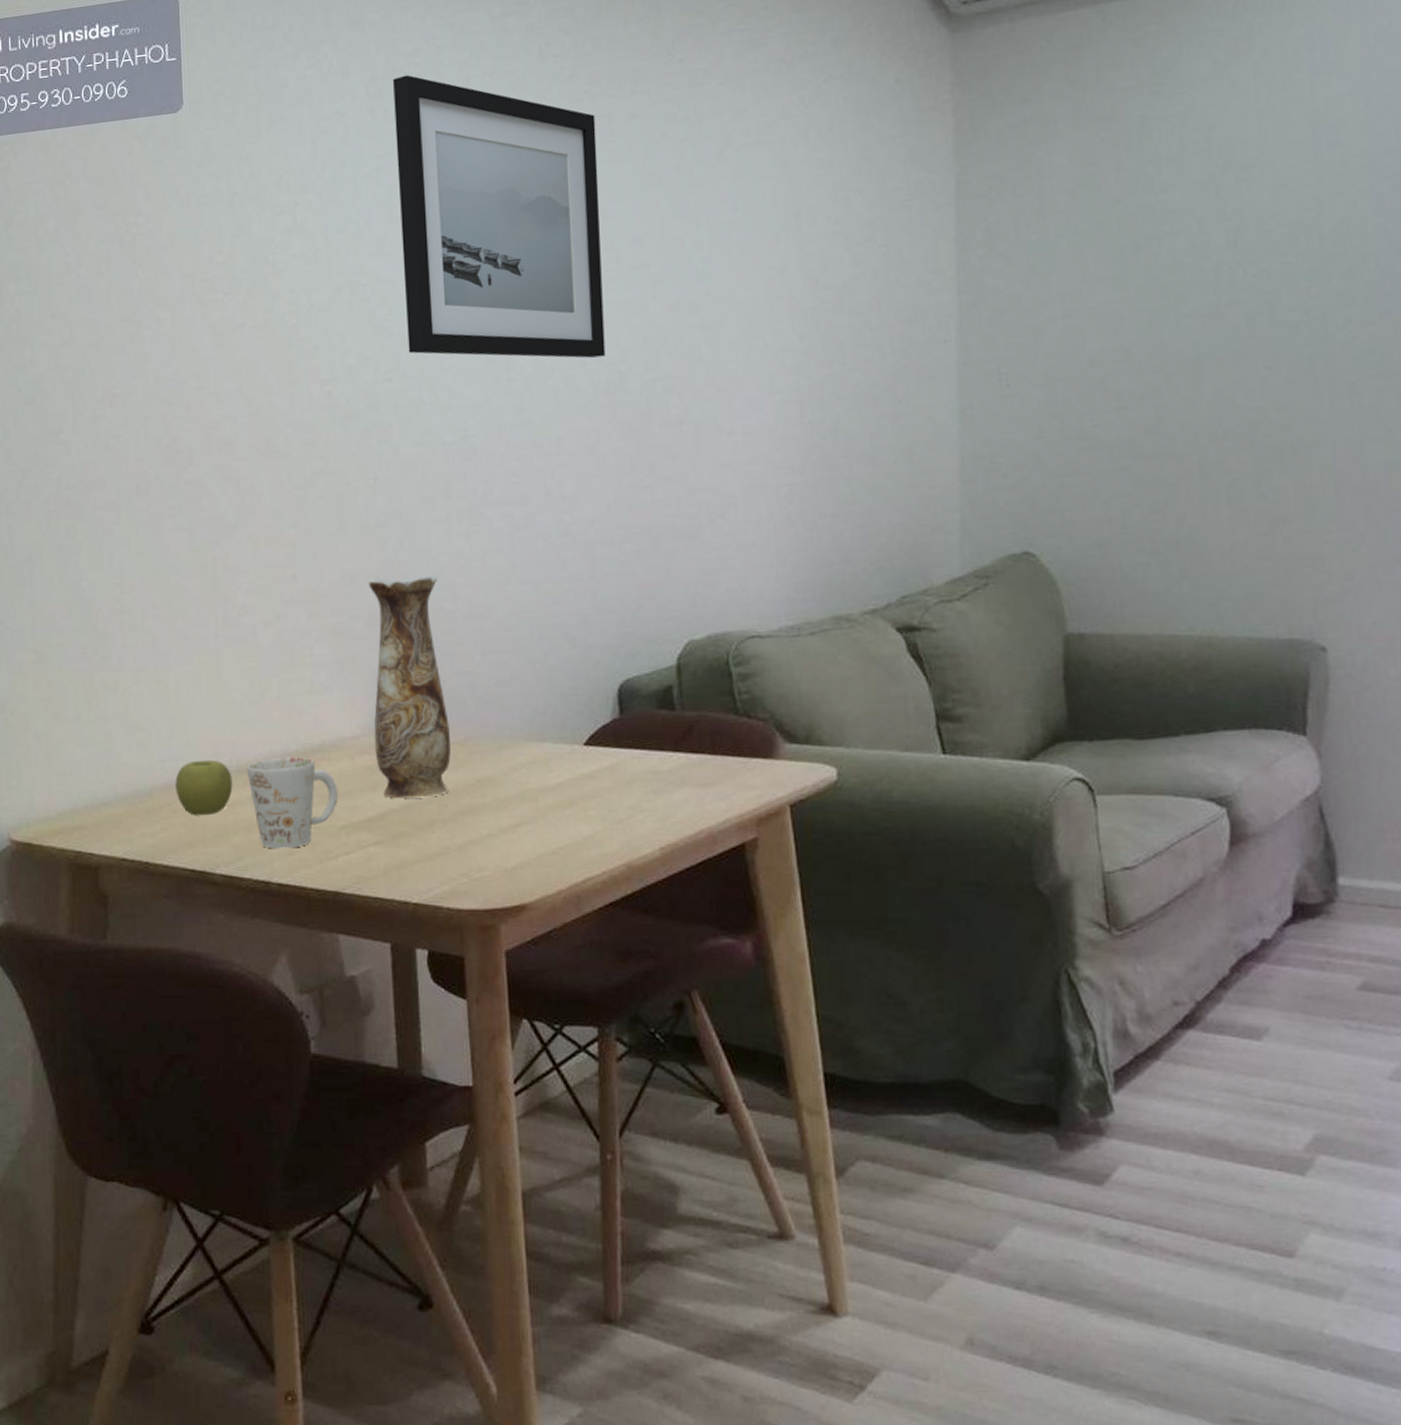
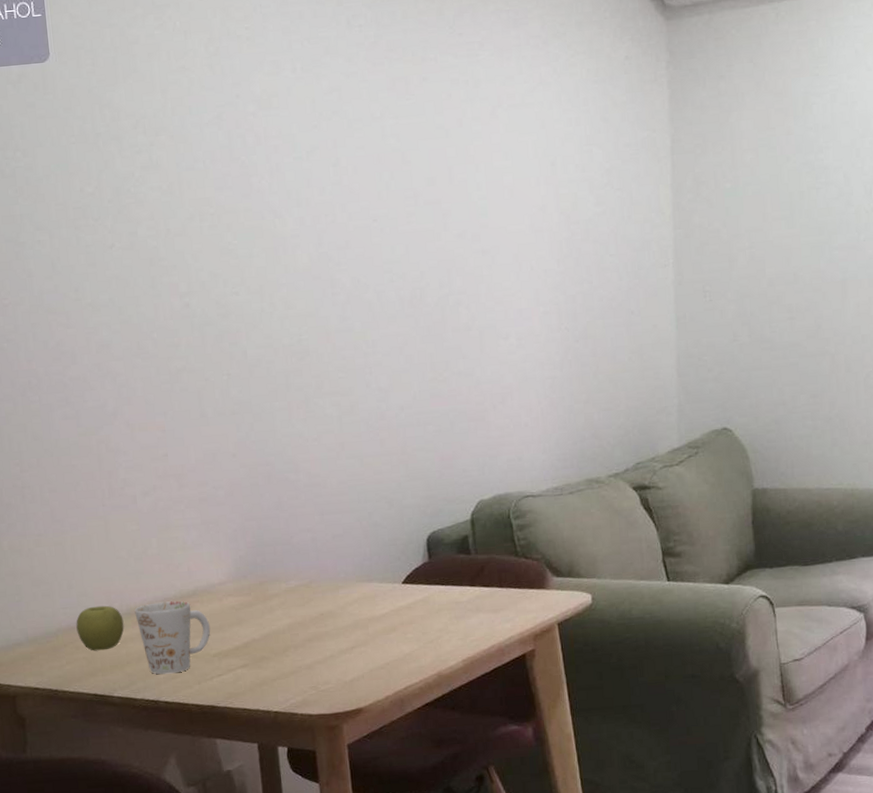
vase: present [367,576,451,799] -> none [226,453,299,631]
wall art: present [393,75,606,358] -> none [228,37,409,277]

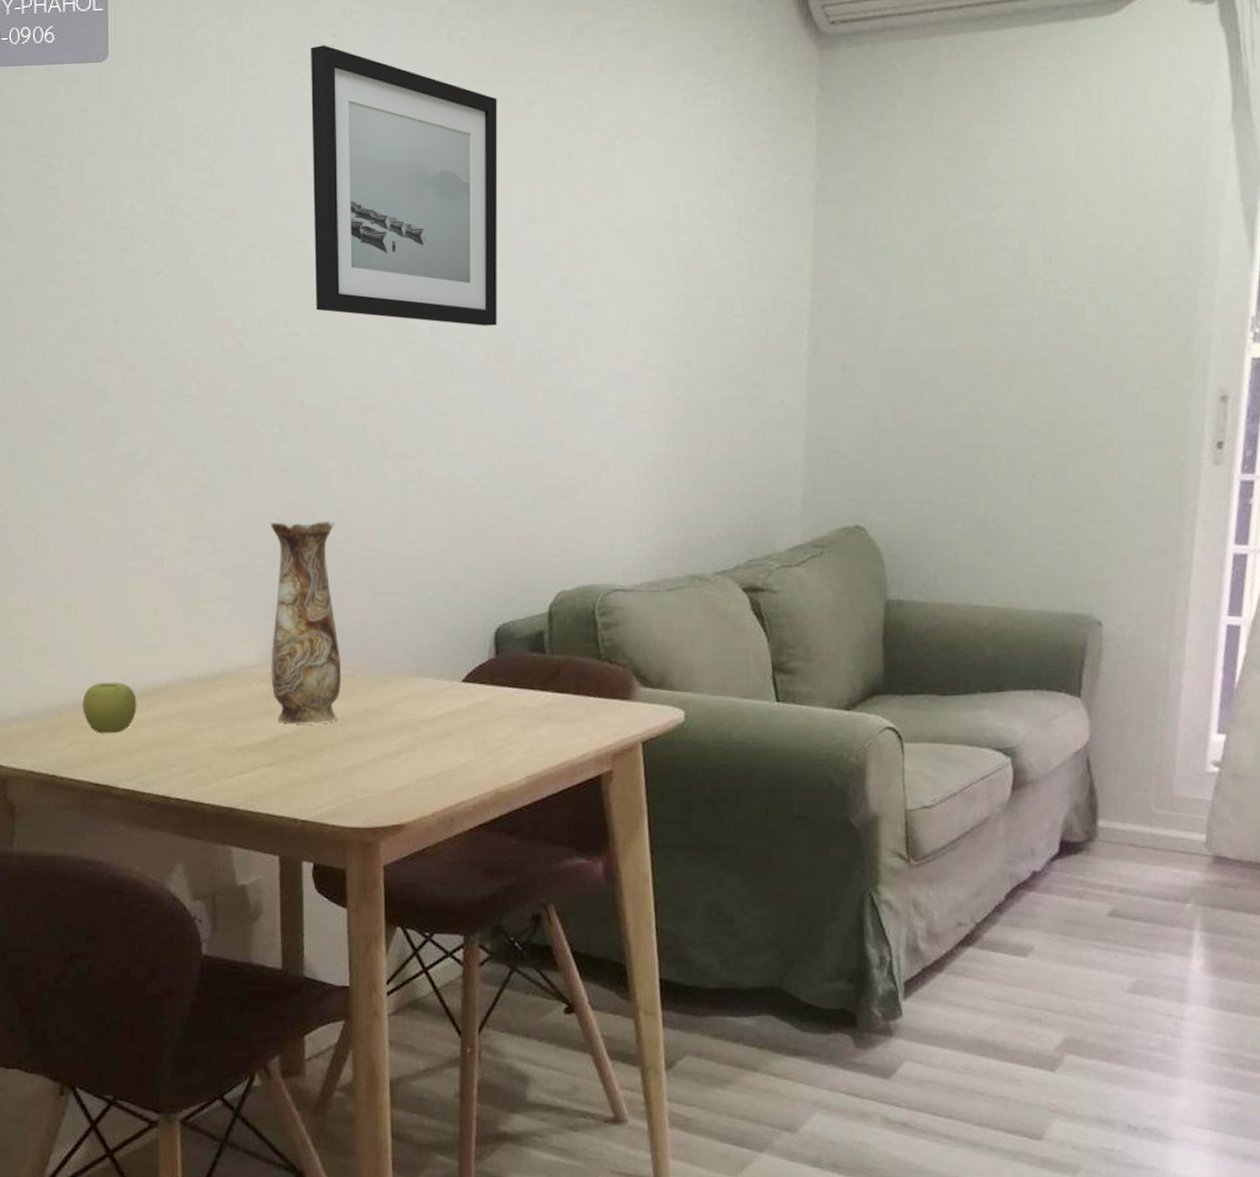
mug: present [134,601,211,675] -> none [150,683,236,767]
vase: none [226,453,299,631] -> present [269,520,341,724]
wall art: none [228,37,409,277] -> present [311,45,498,326]

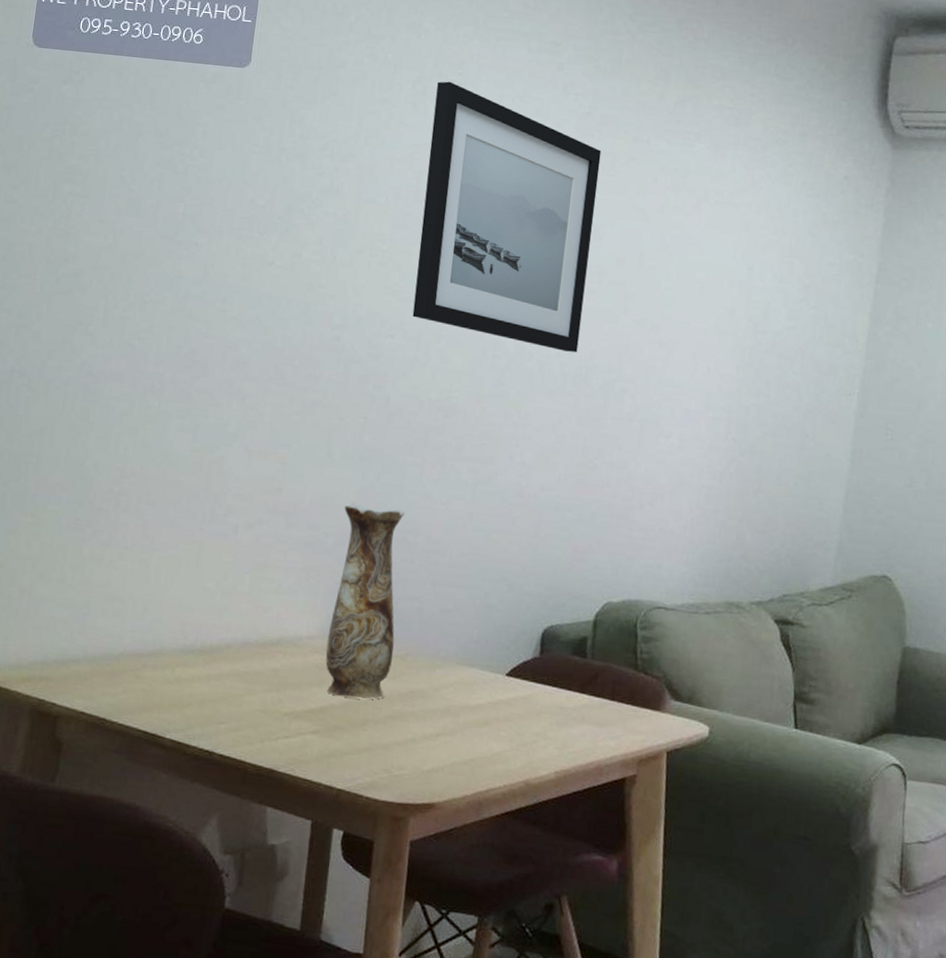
apple: present [82,682,137,734] -> none [141,635,195,686]

